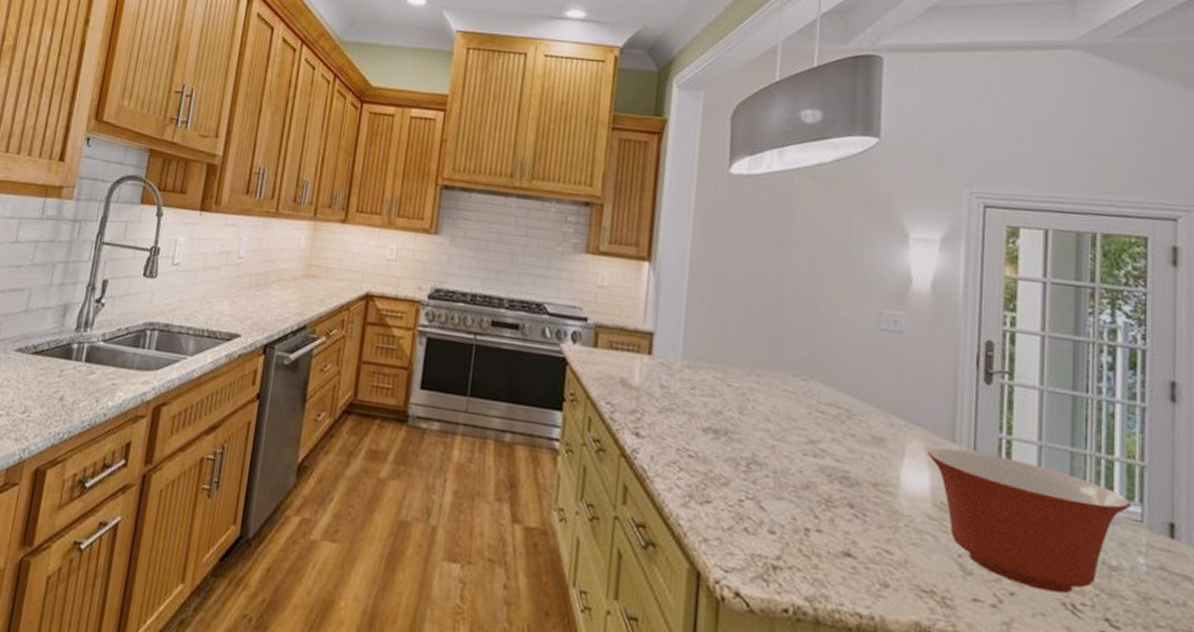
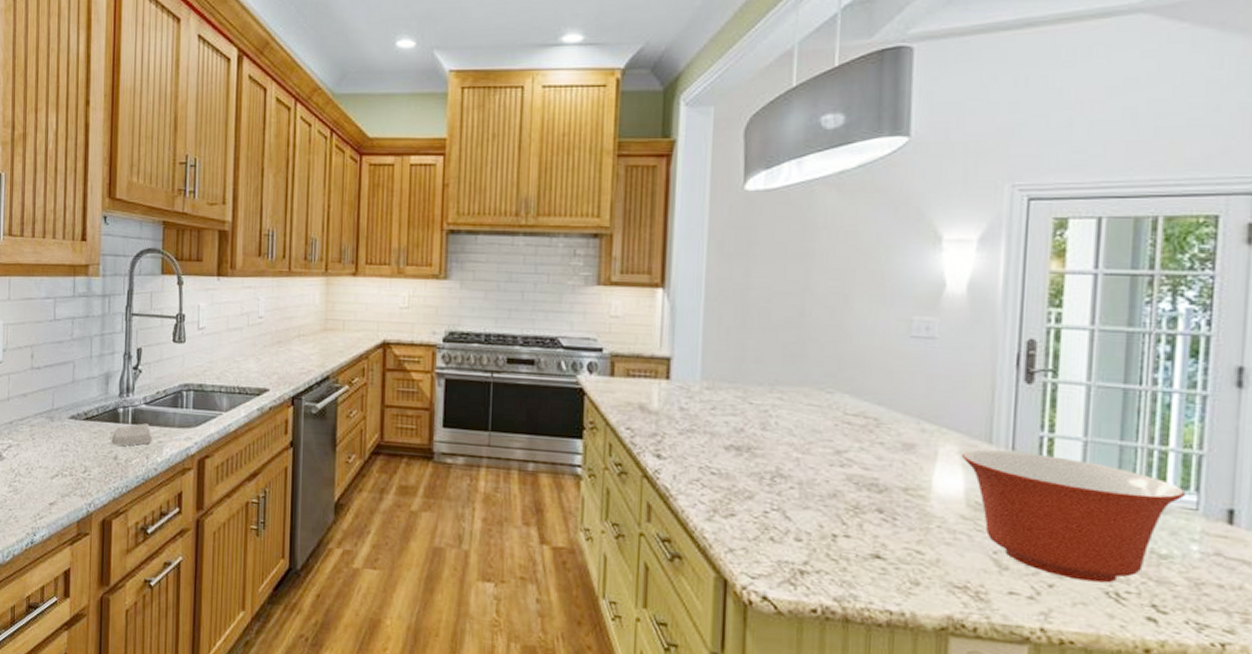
soap bar: none [59,362,107,386] -> present [111,423,153,446]

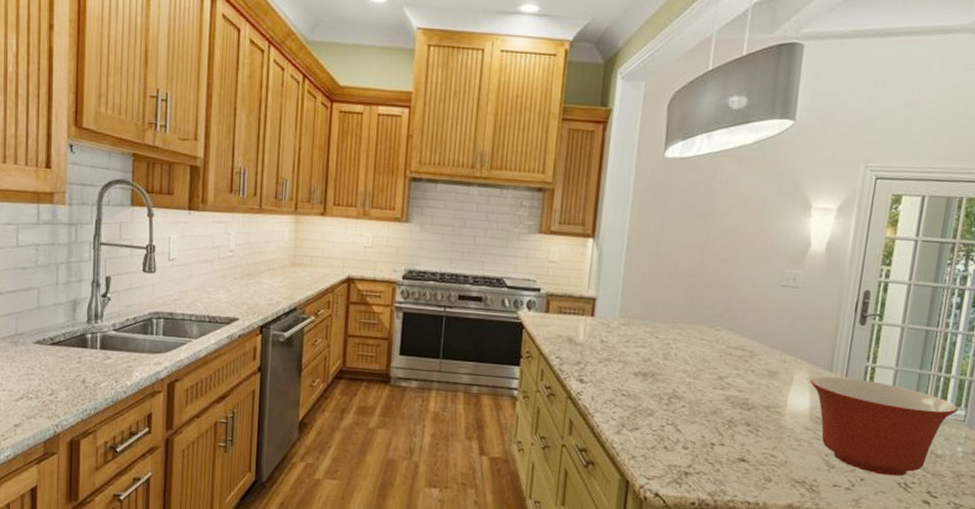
soap bar: present [111,423,153,446] -> none [79,348,123,370]

